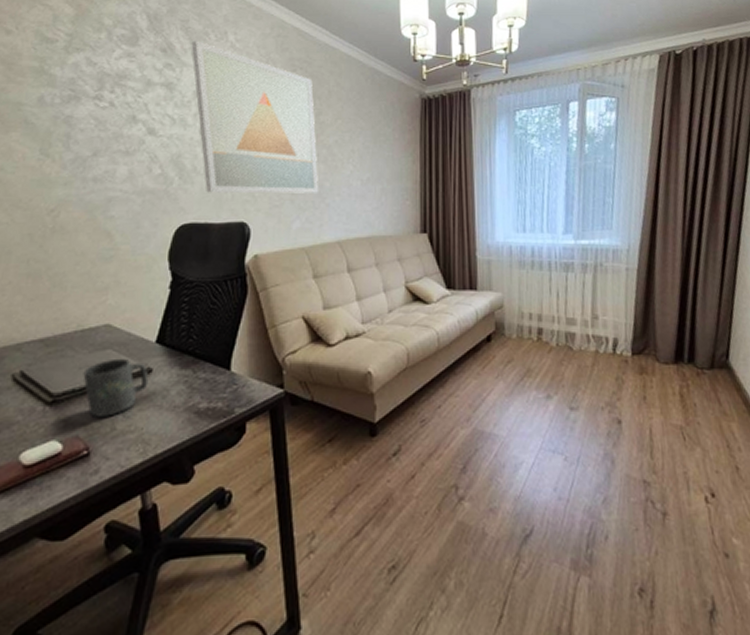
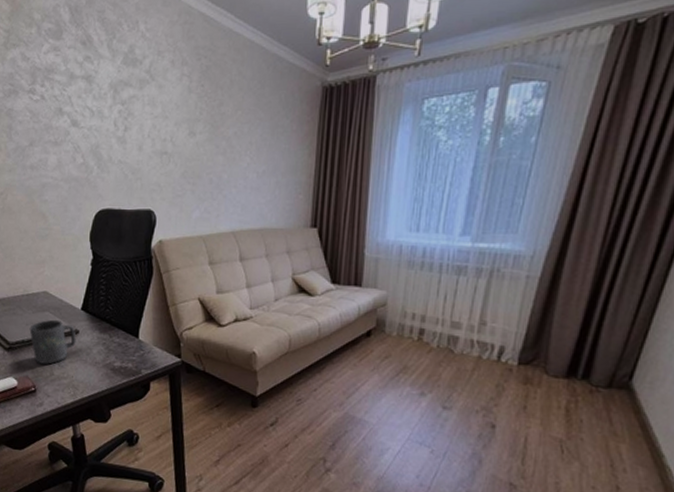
wall art: present [191,40,319,194] -> none [106,31,218,185]

